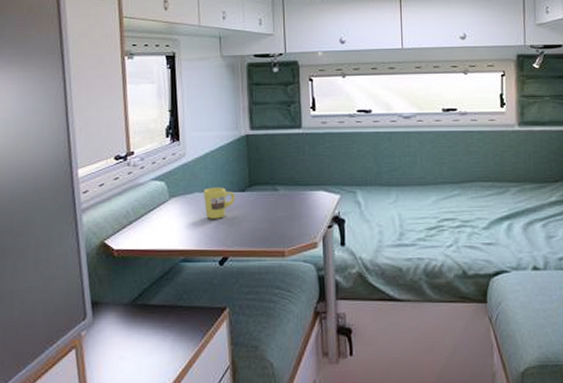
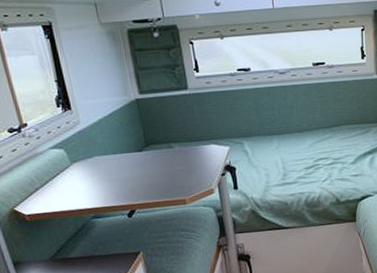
mug: present [203,187,235,219] -> none [102,149,135,179]

